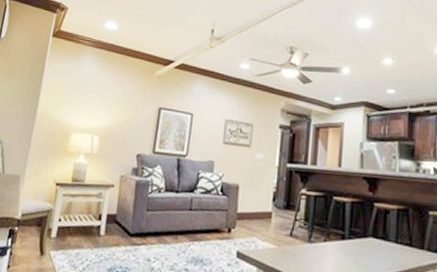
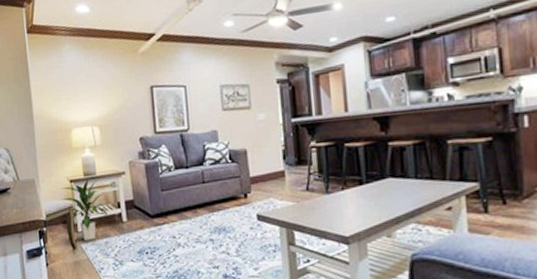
indoor plant: none [38,185,88,249] -> present [61,179,109,240]

